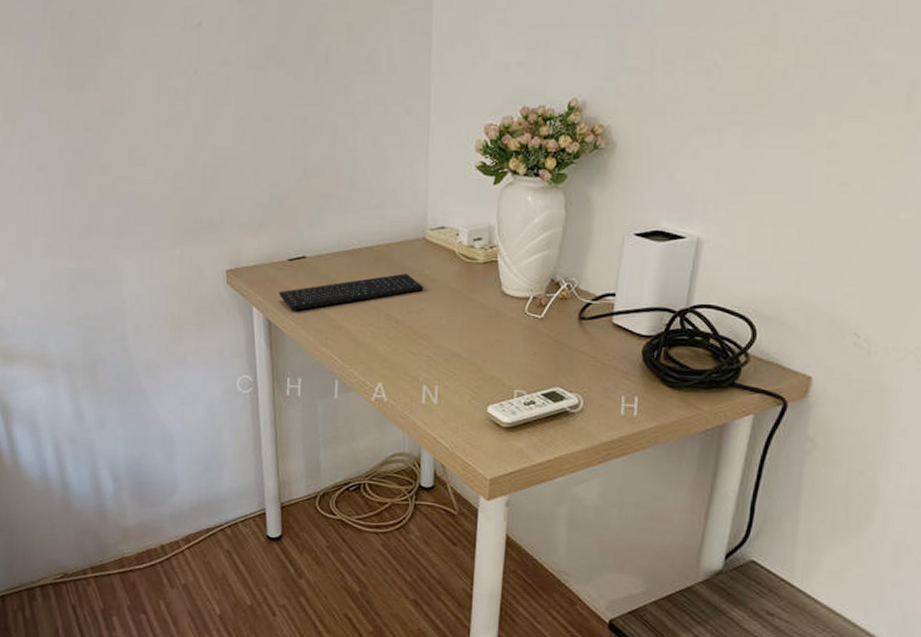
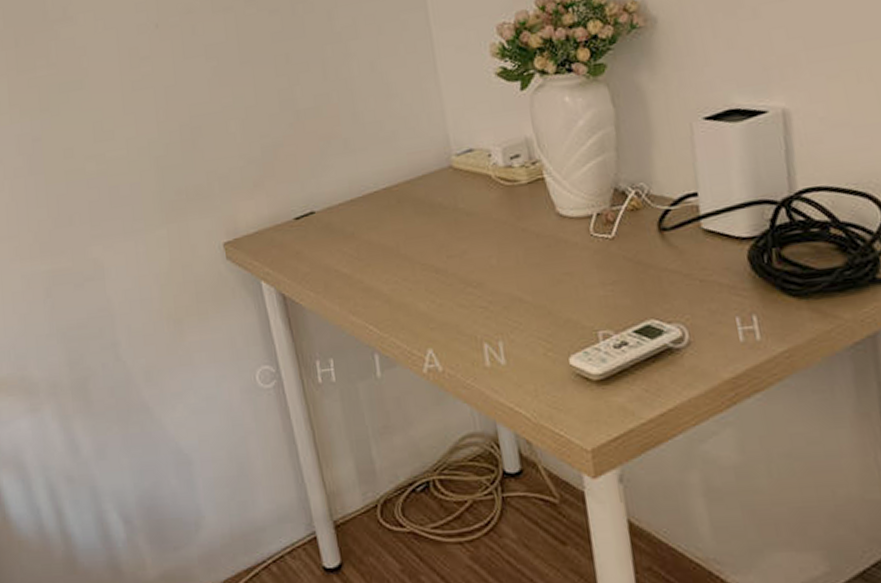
keyboard: present [279,273,424,312] -> none [289,211,462,280]

